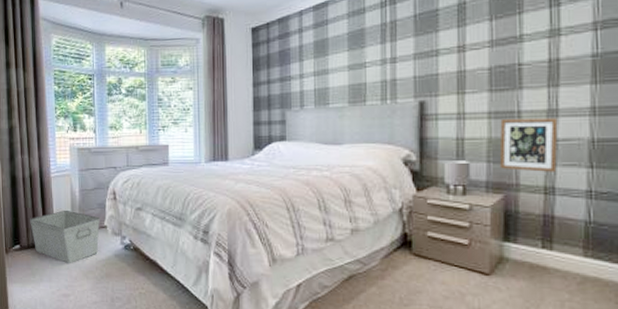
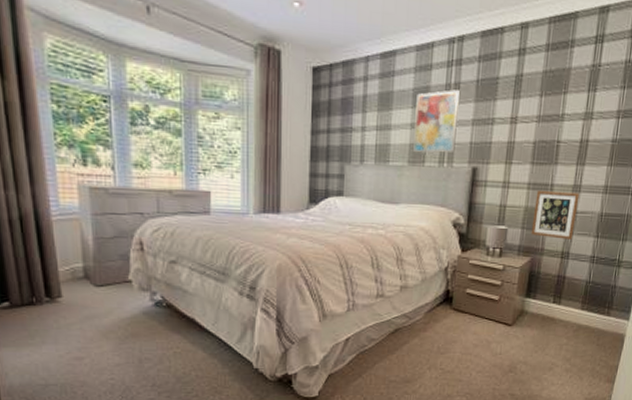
storage bin: present [30,210,100,264] -> none [23,260,122,324]
wall art: none [352,28,398,93] -> present [413,89,461,153]

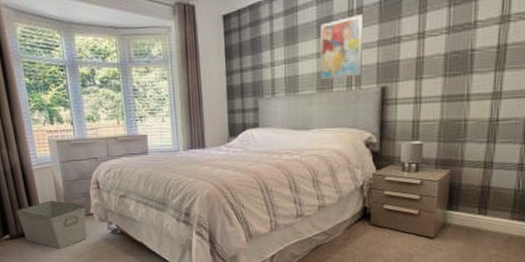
storage bin: none [23,260,122,324] -> present [16,200,87,250]
picture frame: present [531,191,580,240] -> none [448,100,501,149]

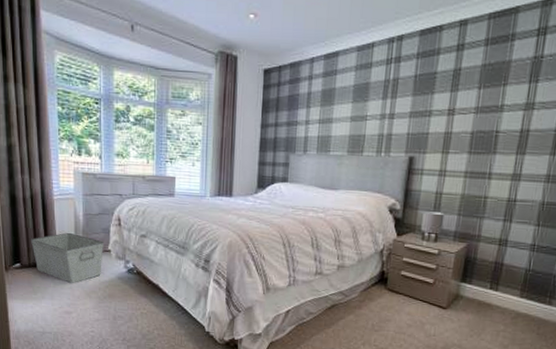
wall art: present [320,14,364,80] -> none [353,85,399,144]

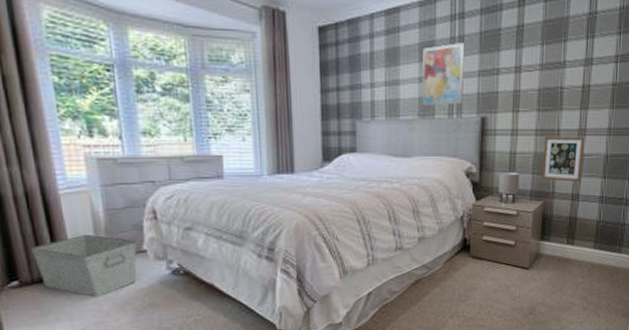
wall art: none [353,85,399,144] -> present [423,43,465,106]
picture frame: none [467,179,520,227] -> present [541,137,585,182]

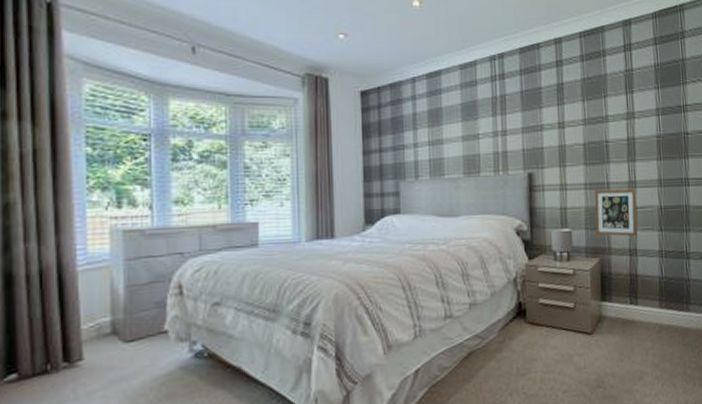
storage bin: present [31,234,137,298] -> none [38,314,157,390]
wall art: present [423,43,465,106] -> none [465,102,509,164]

